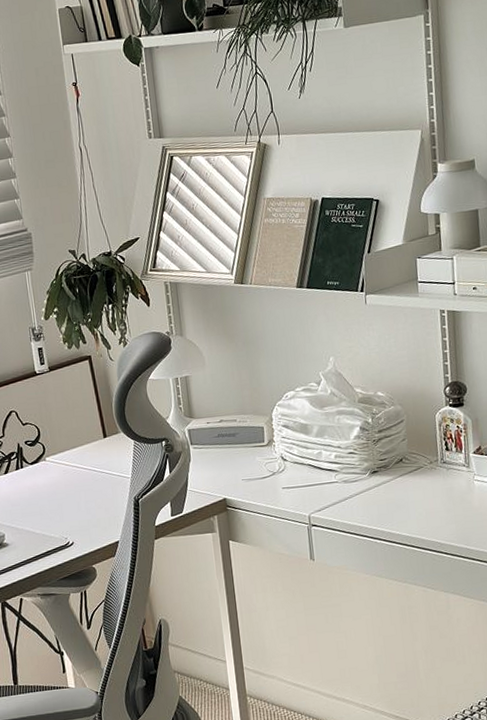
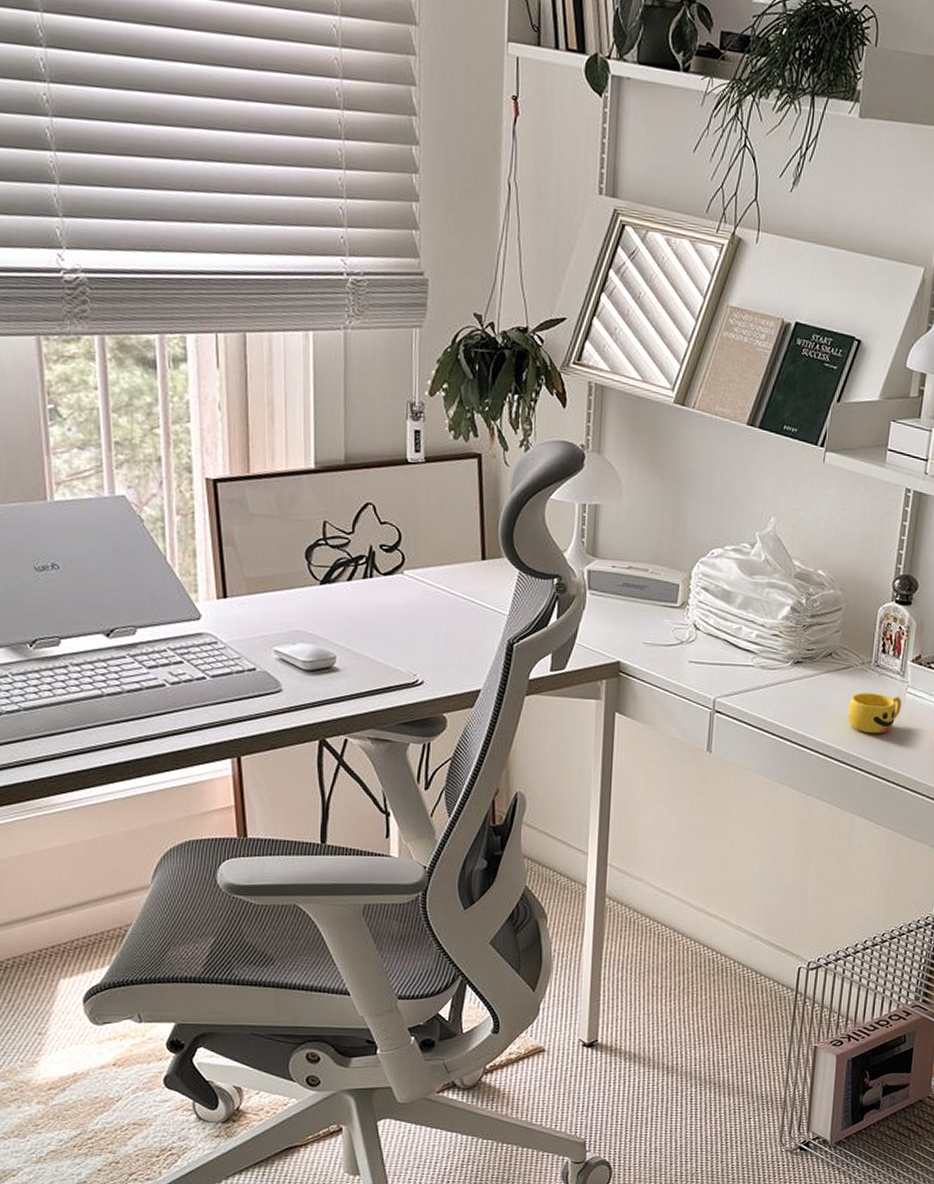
cup: none [425,485,472,521] -> present [848,693,902,734]

